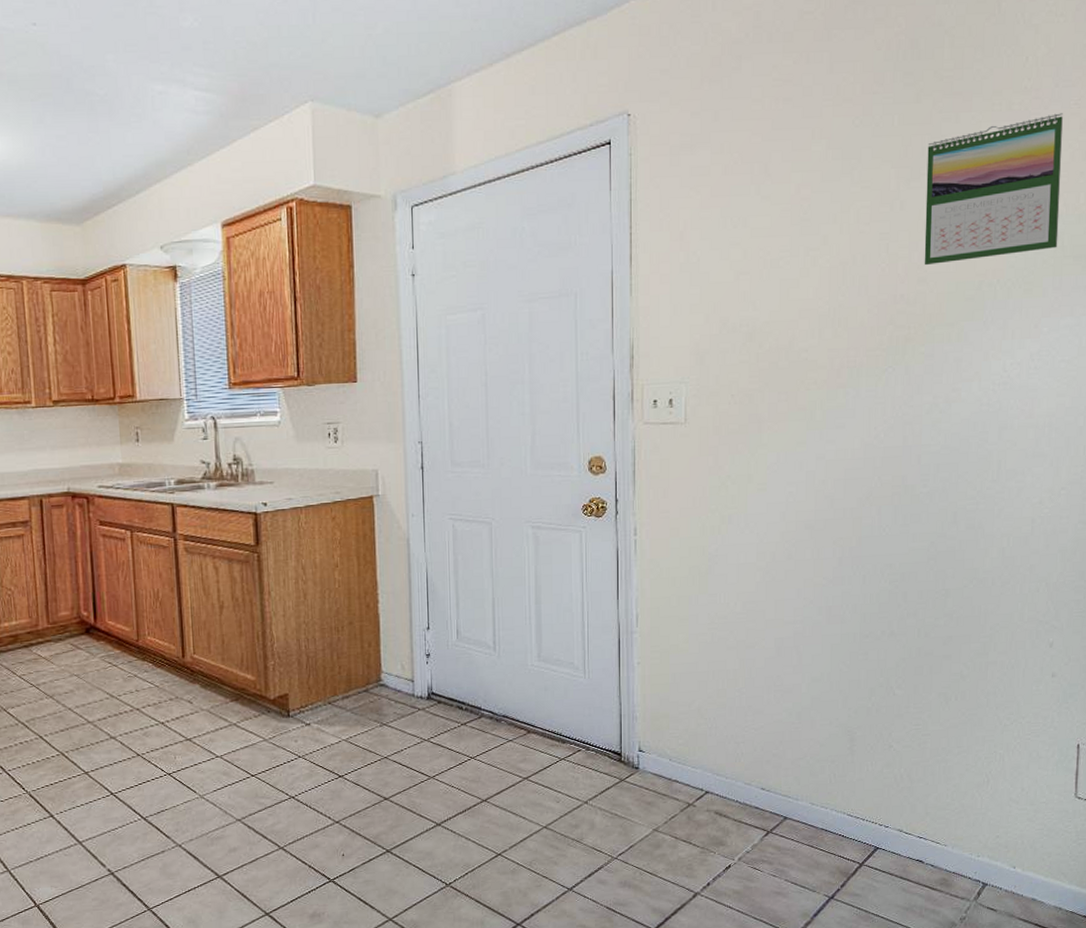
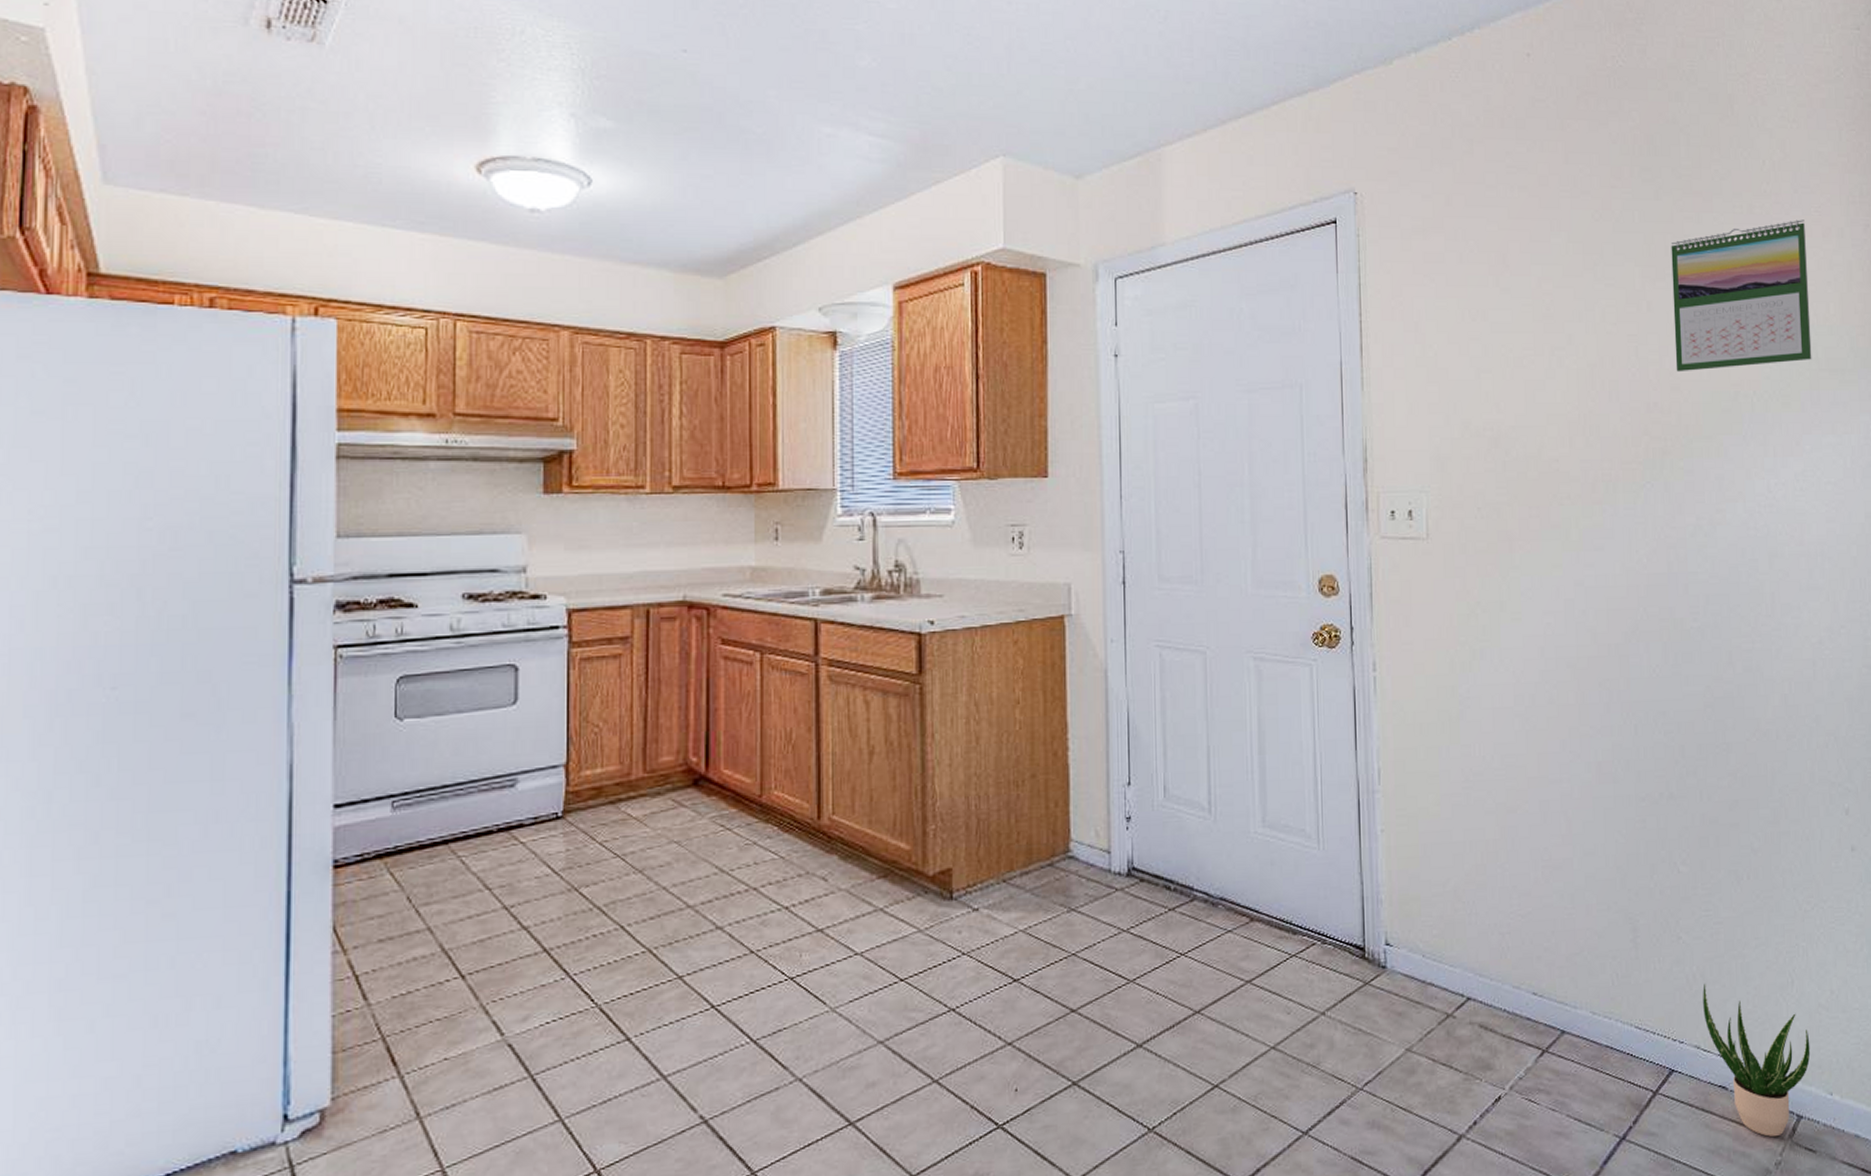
potted plant: none [907,782,999,899] -> present [1702,983,1811,1138]

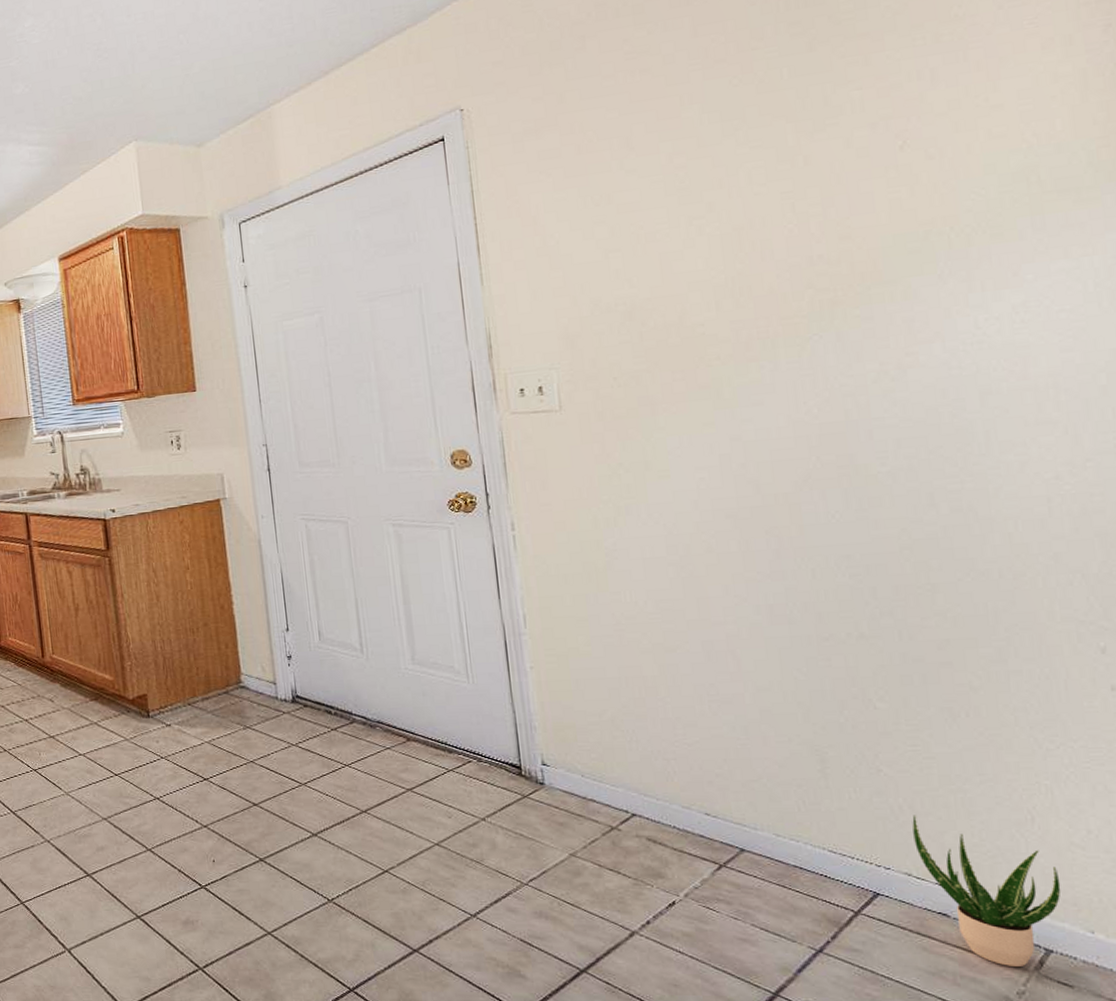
calendar: present [1671,219,1812,372] -> none [831,36,1032,221]

